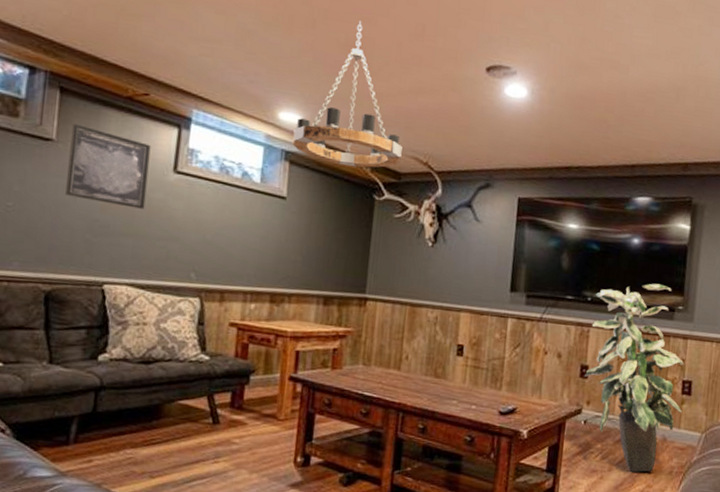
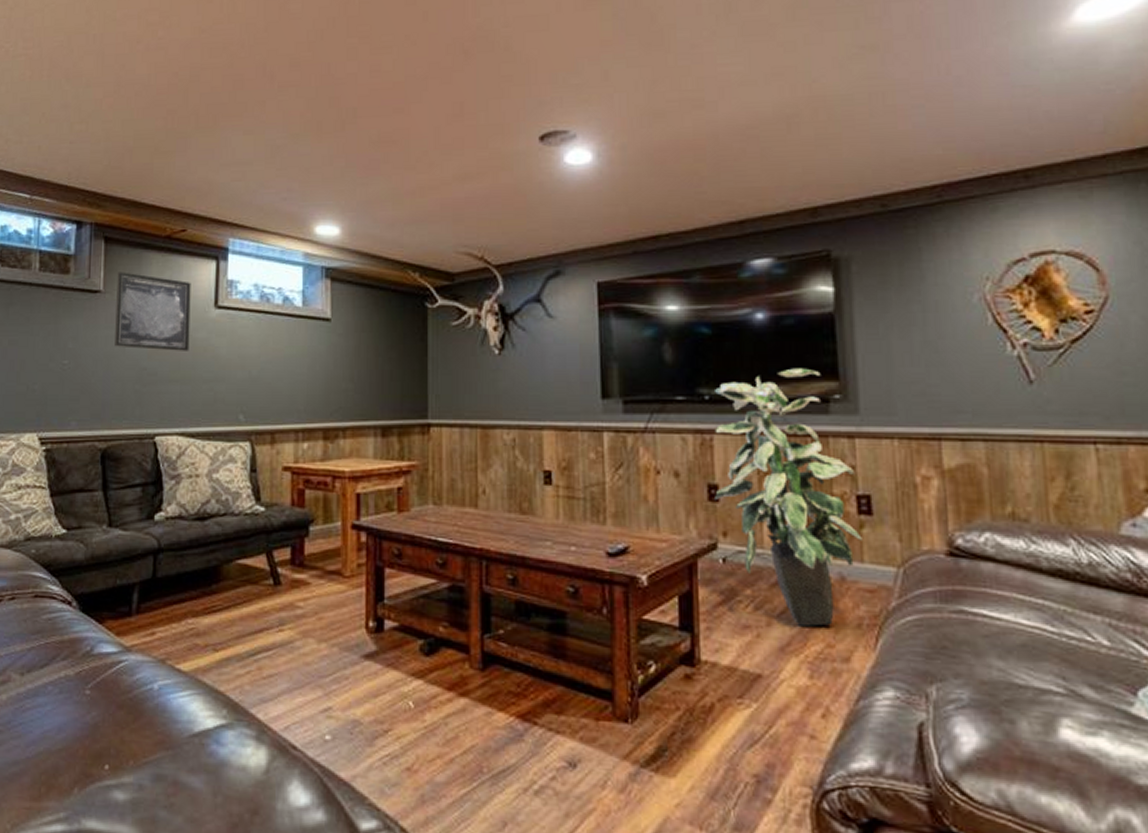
chandelier: present [292,21,402,168] -> none [332,112,452,275]

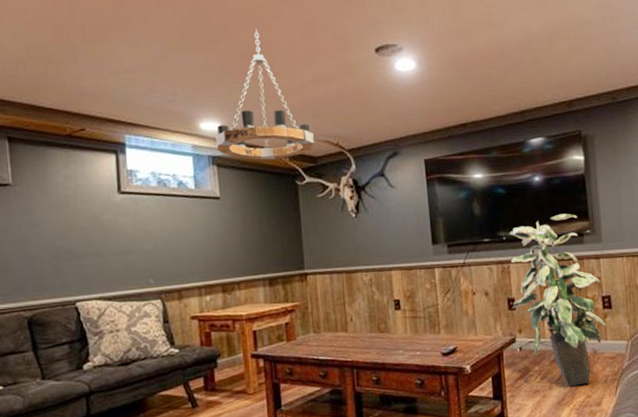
wall art: present [115,272,191,351] -> none [24,167,99,232]
chandelier: none [332,112,452,275] -> present [215,29,314,160]

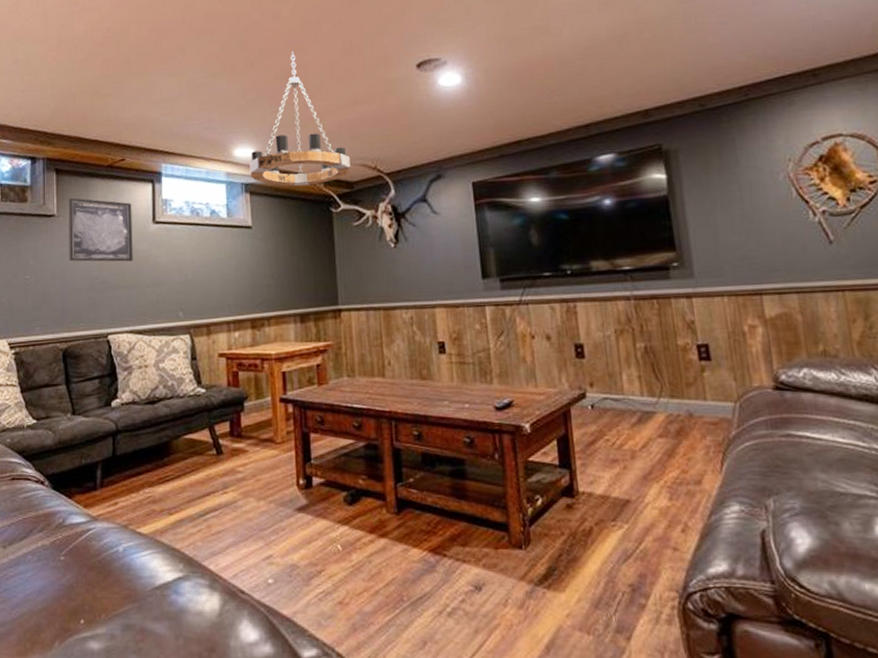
wall art: none [24,167,99,232] -> present [68,197,133,262]
indoor plant: present [510,213,606,387] -> none [575,242,704,457]

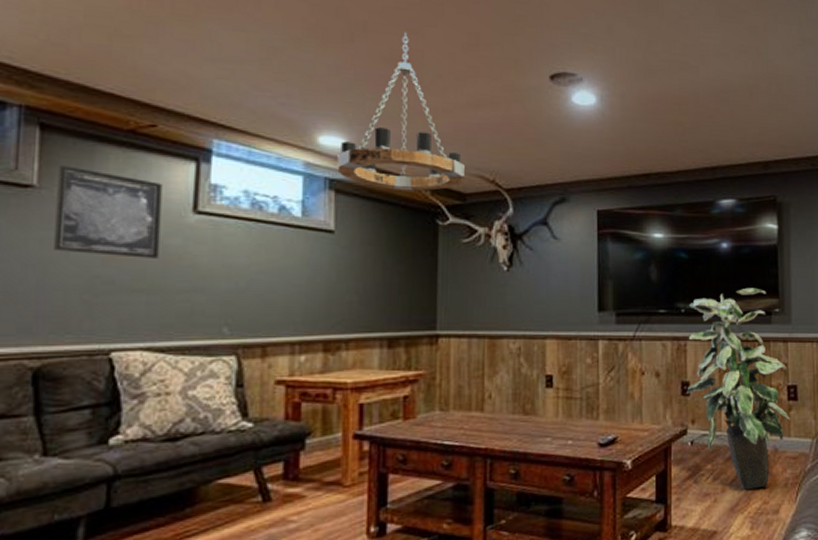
indoor plant: none [575,242,704,457] -> present [686,287,790,490]

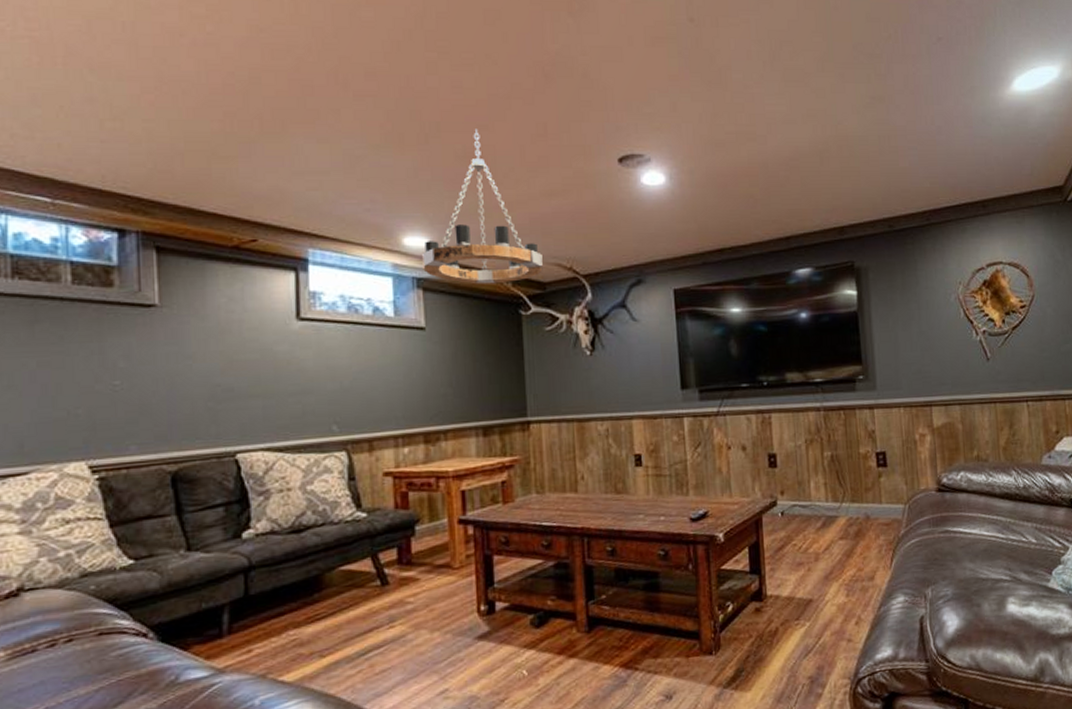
wall art: present [54,165,163,259] -> none [176,284,270,366]
indoor plant: present [686,287,790,490] -> none [771,356,880,558]

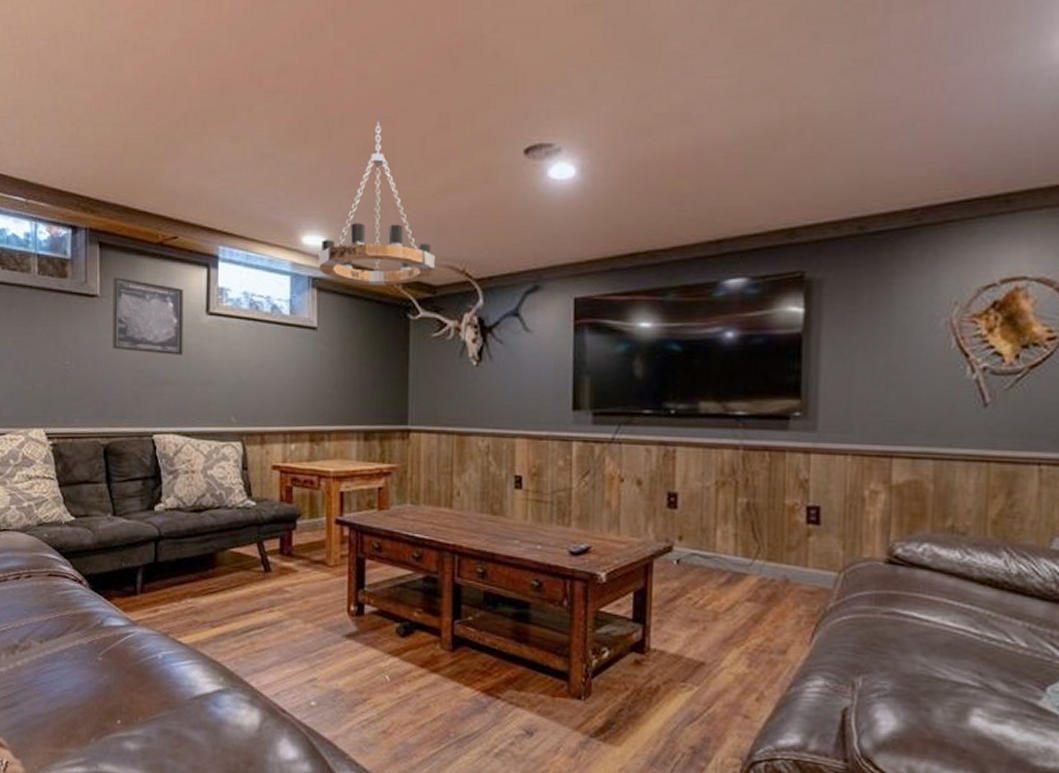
wall art: none [176,284,270,366] -> present [113,277,184,355]

